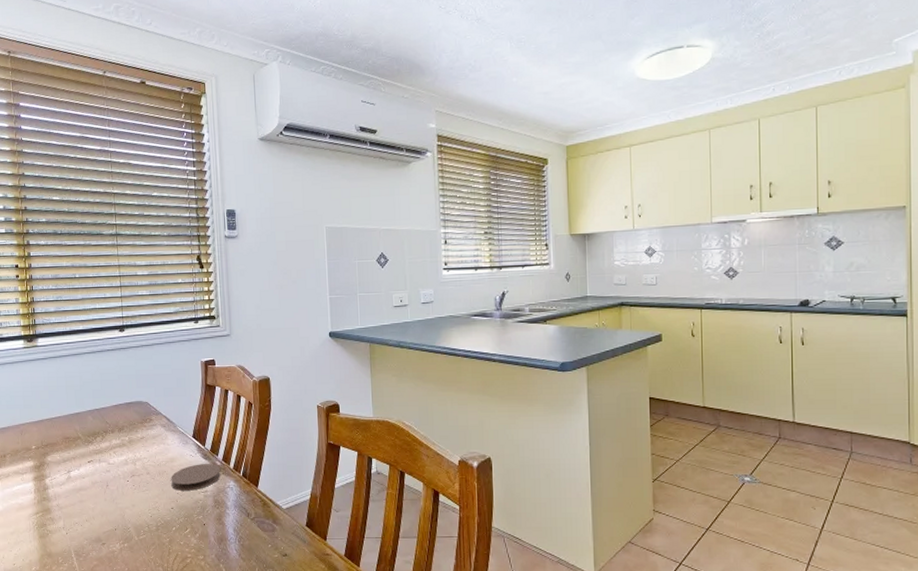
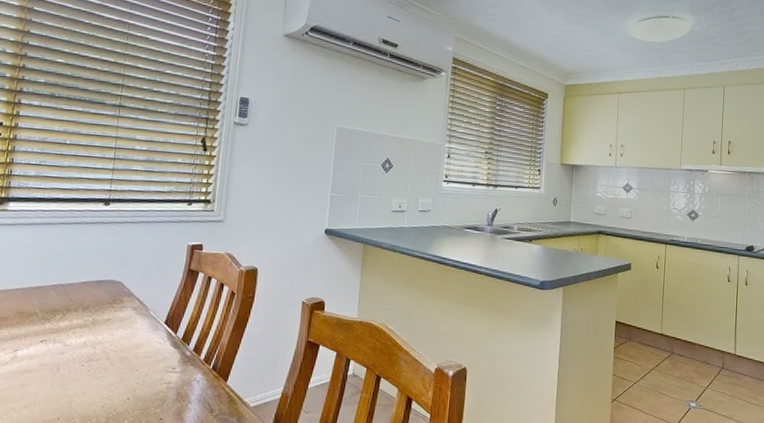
coaster: present [171,464,221,491] -> none [131,352,189,381]

